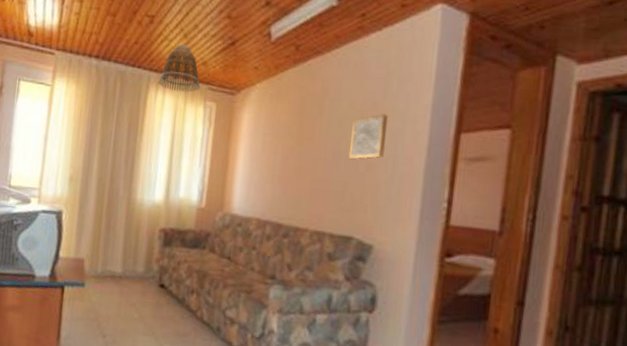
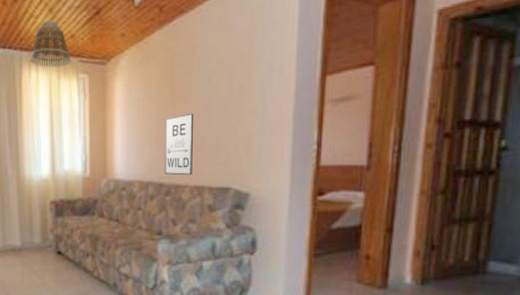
wall art: none [284,154,322,220] -> present [164,113,194,176]
wall art: present [348,114,388,160] -> none [220,66,255,114]

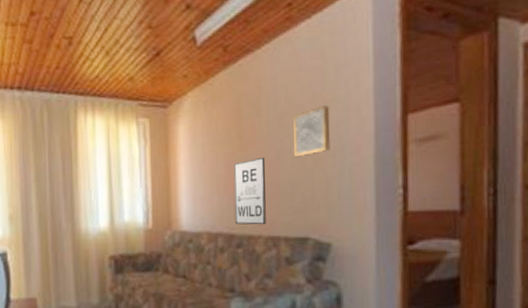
lamp shade: present [30,20,71,68] -> none [86,62,130,113]
wall art: none [220,66,255,114] -> present [292,105,331,158]

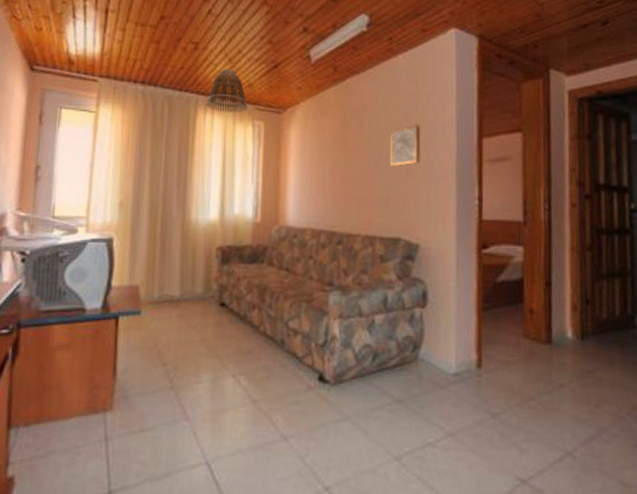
lamp shade: none [86,62,130,113] -> present [206,69,248,113]
wall art: present [234,157,266,225] -> none [336,164,366,225]

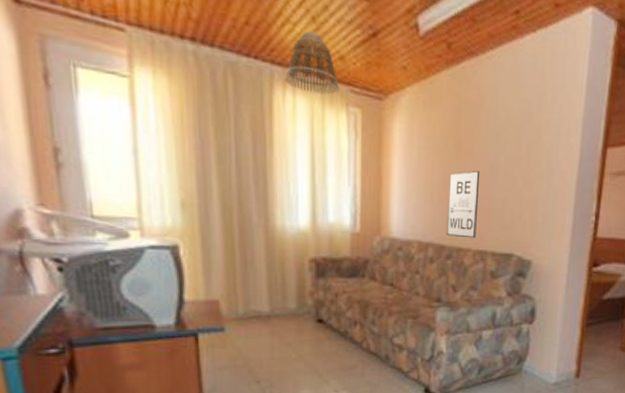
wall art: none [336,164,366,225] -> present [446,170,480,239]
wall art: present [389,125,421,167] -> none [507,127,543,176]

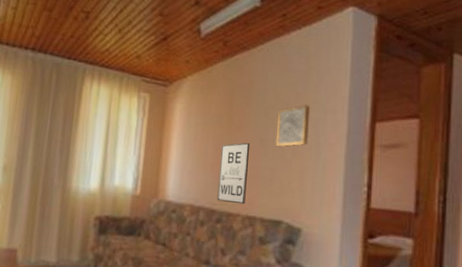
lamp shade: present [285,30,339,95] -> none [93,39,134,84]
wall art: none [507,127,543,176] -> present [275,105,310,148]

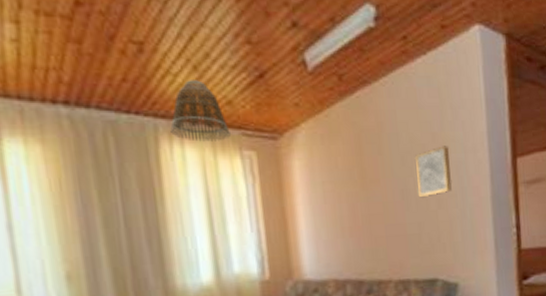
lamp shade: none [93,39,134,84] -> present [170,80,231,142]
wall art: present [217,142,250,205] -> none [358,197,395,270]

